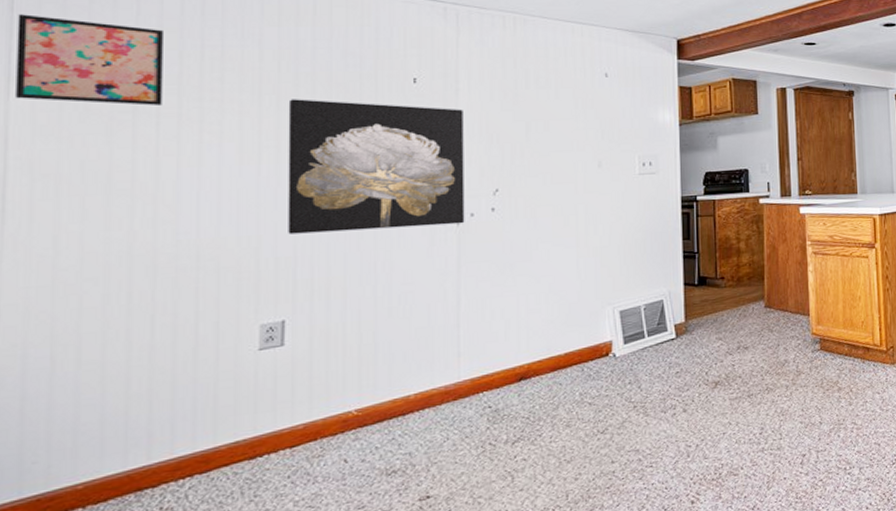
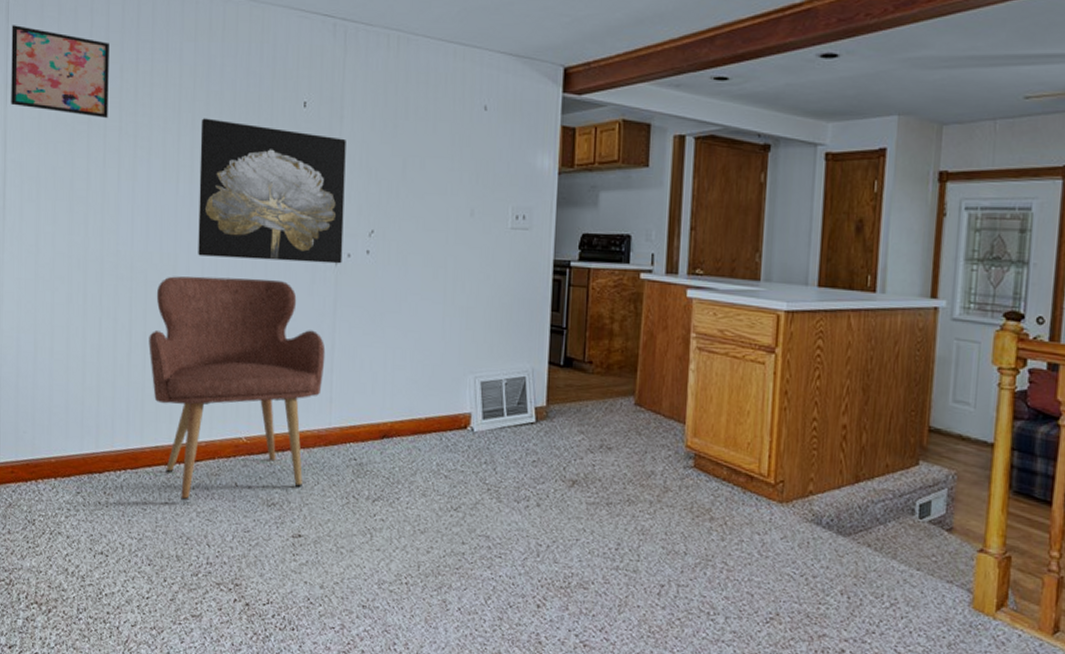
armchair: none [223,247,450,494] -> present [149,276,326,501]

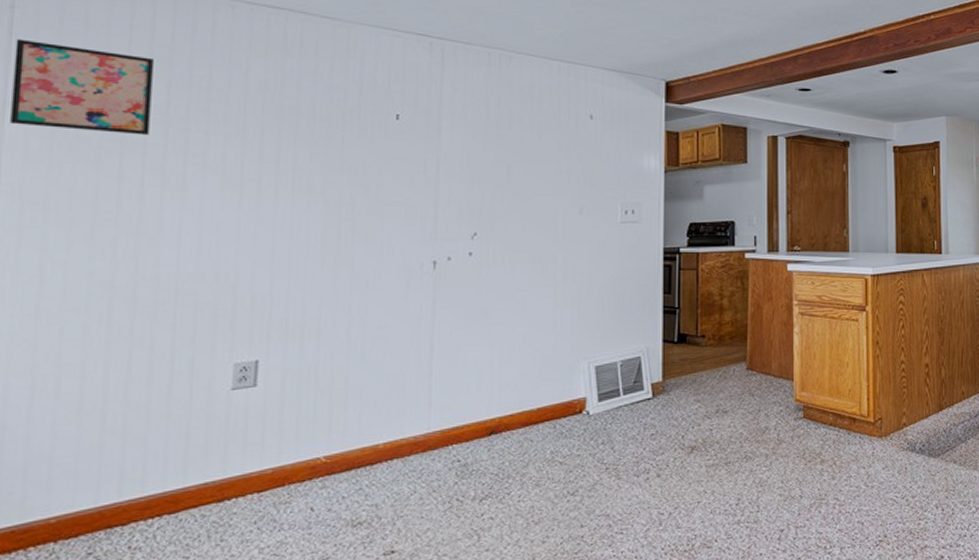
armchair: present [149,276,326,501] -> none [197,289,423,540]
wall art: present [198,118,346,264] -> none [265,132,445,272]

